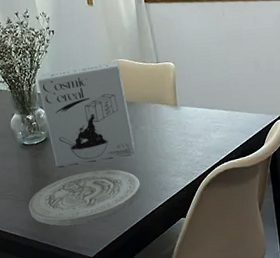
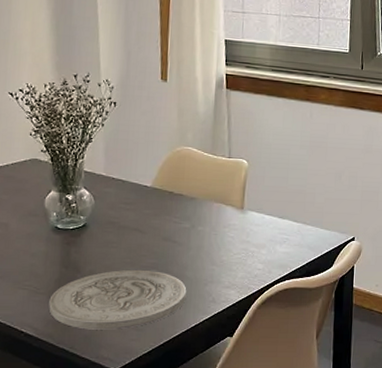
cereal box: present [37,60,135,167] -> none [86,147,188,260]

